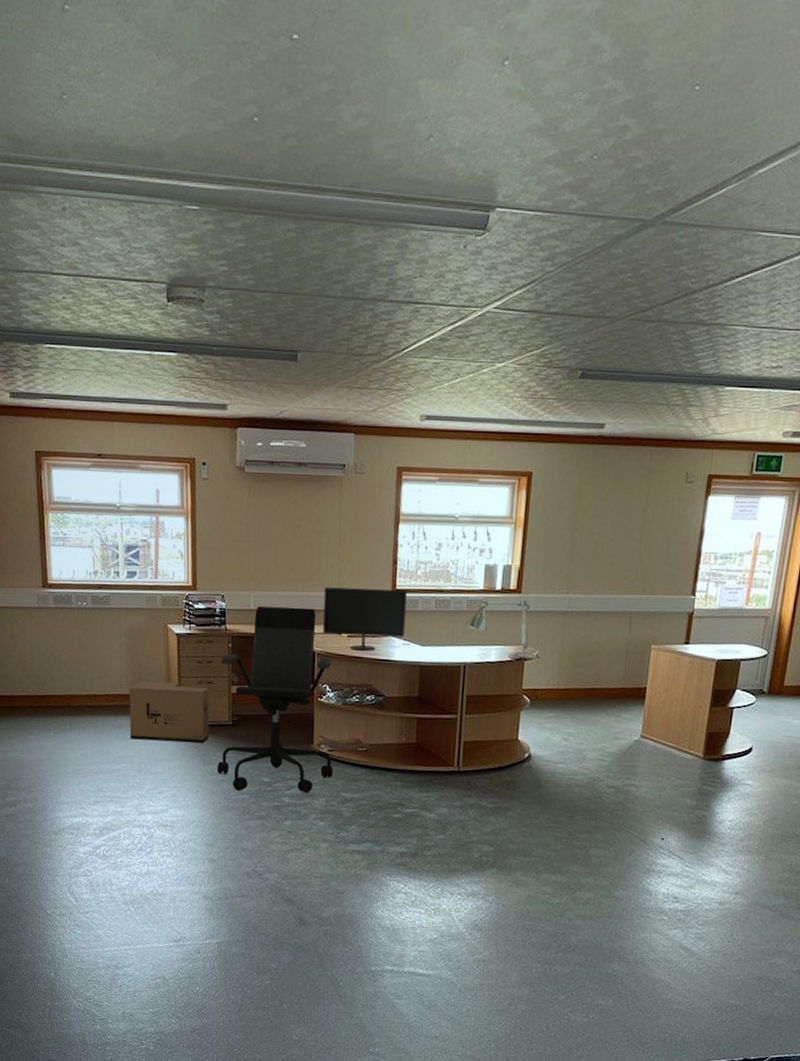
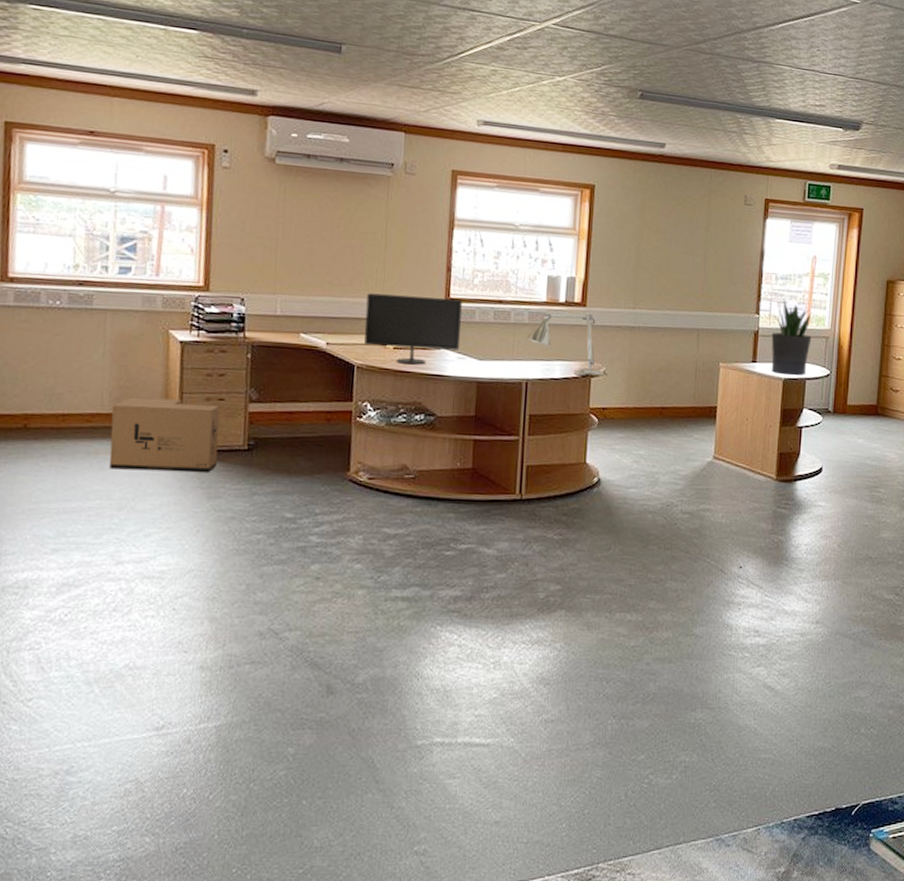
office chair: present [217,606,333,793] -> none [225,312,374,530]
planter: none [704,579,753,657] -> present [771,299,813,376]

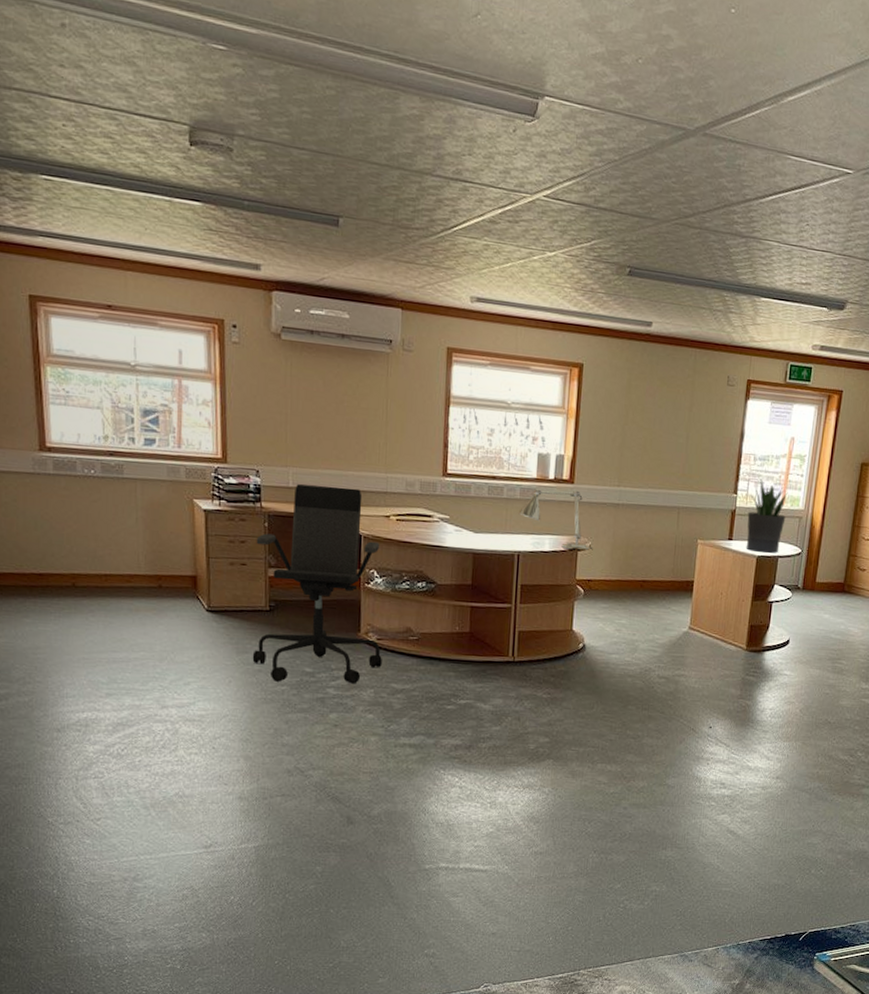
cardboard box: present [109,397,220,472] -> none [147,560,243,630]
office chair: none [225,312,374,530] -> present [252,484,382,684]
computer monitor: present [364,293,462,365] -> none [369,467,459,536]

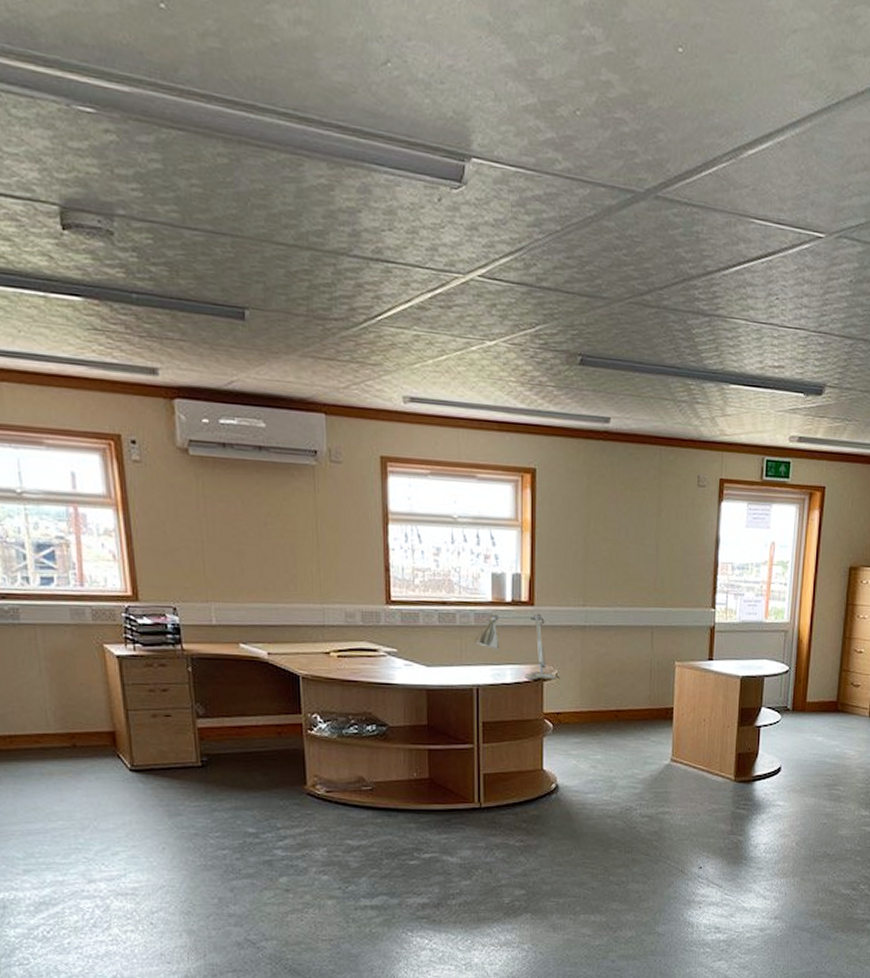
office chair: present [252,484,382,684] -> none [179,621,334,845]
planter: present [746,479,788,554] -> none [728,591,771,673]

